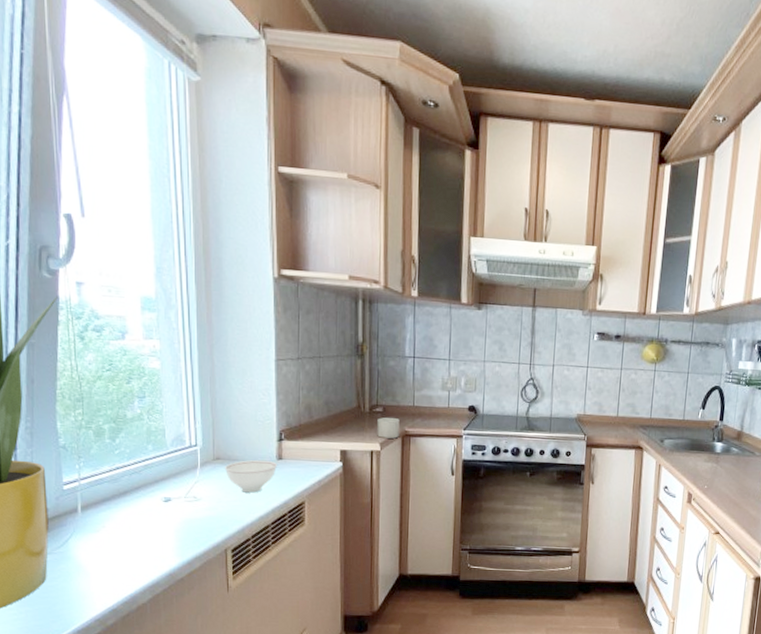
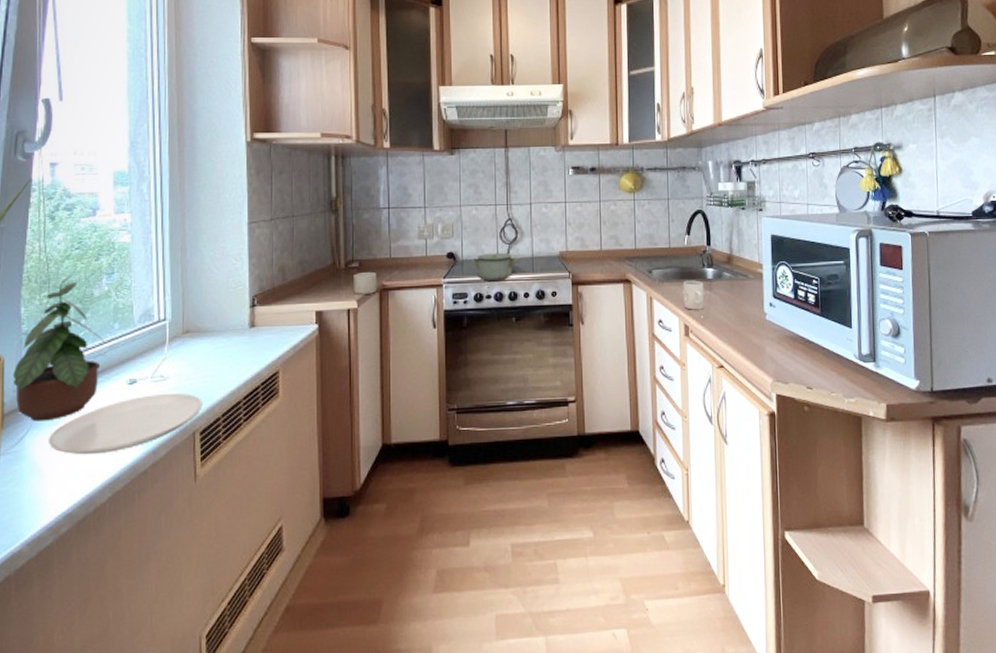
potted plant: none [53,395,139,528] -> present [13,274,104,422]
plate: none [91,513,233,561] -> present [49,393,203,455]
bowl: present [224,459,278,493] -> none [193,329,251,366]
cooking pot: none [491,410,537,436] -> present [471,252,518,280]
mug: none [689,452,712,480] -> present [683,280,705,310]

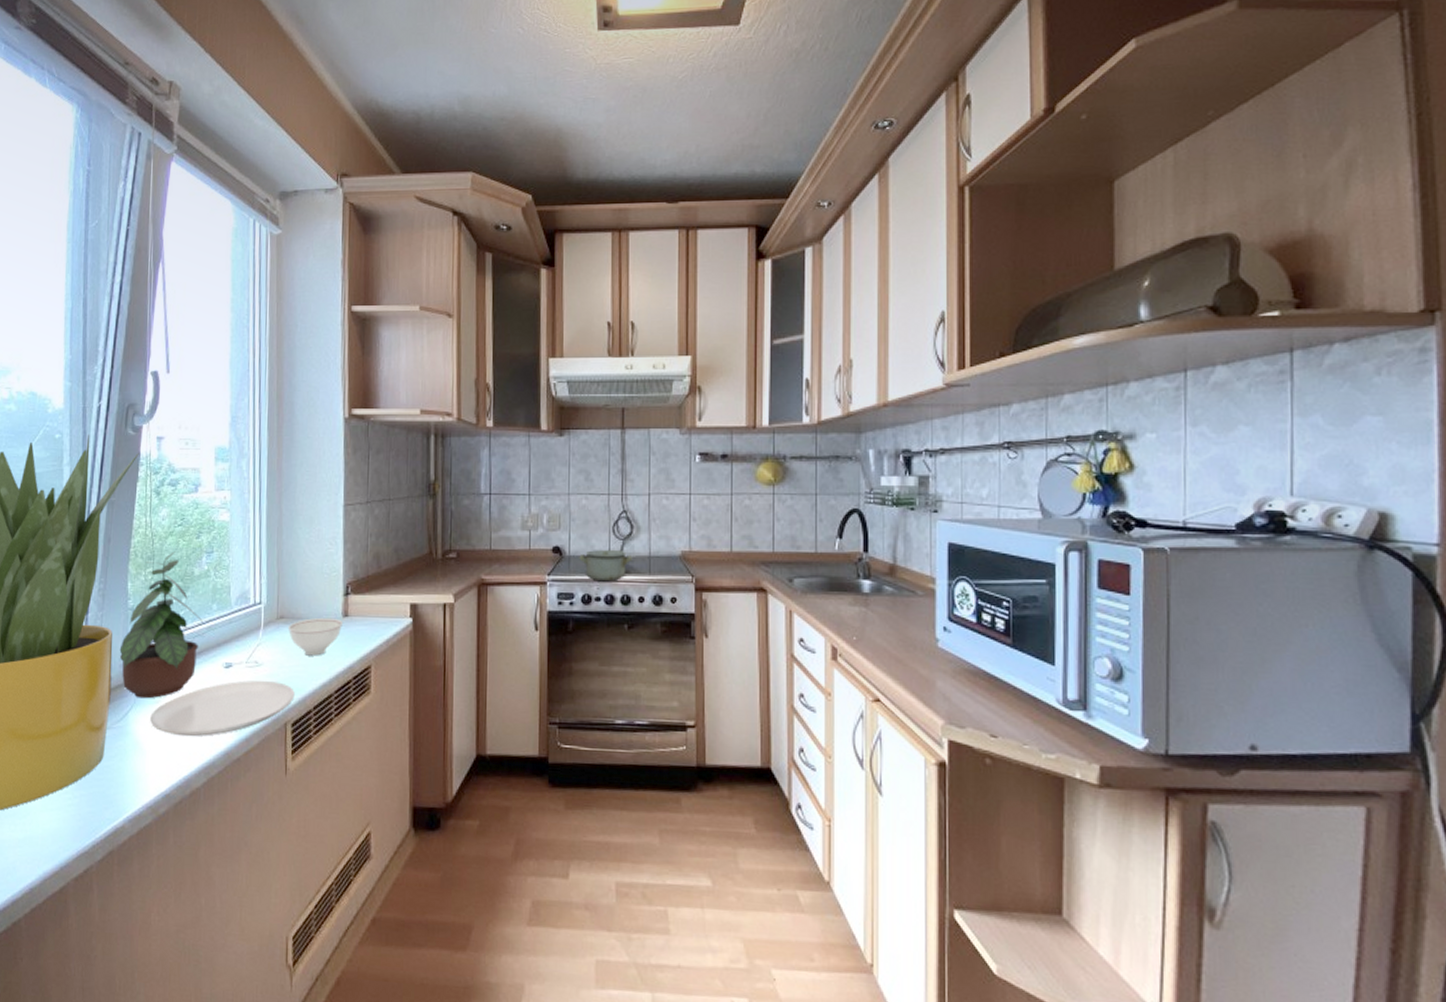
bowl: none [193,329,251,366] -> present [287,617,344,656]
mug: present [352,271,378,296] -> none [449,563,476,590]
mug: present [683,280,705,310] -> none [831,593,858,630]

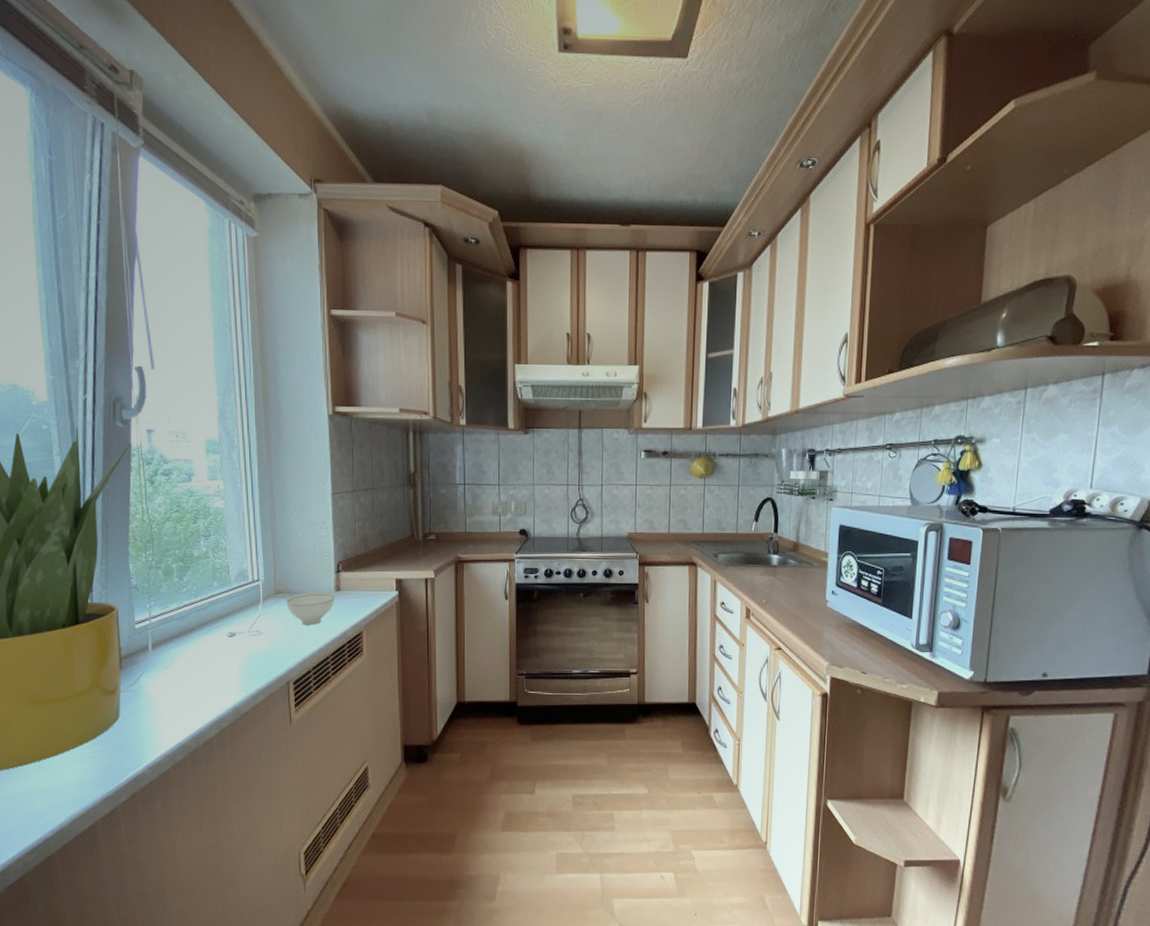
potted plant: present [119,551,203,699] -> none [126,535,205,665]
plate: present [150,680,295,737] -> none [161,646,295,696]
cooking pot: present [579,549,633,581] -> none [542,531,588,558]

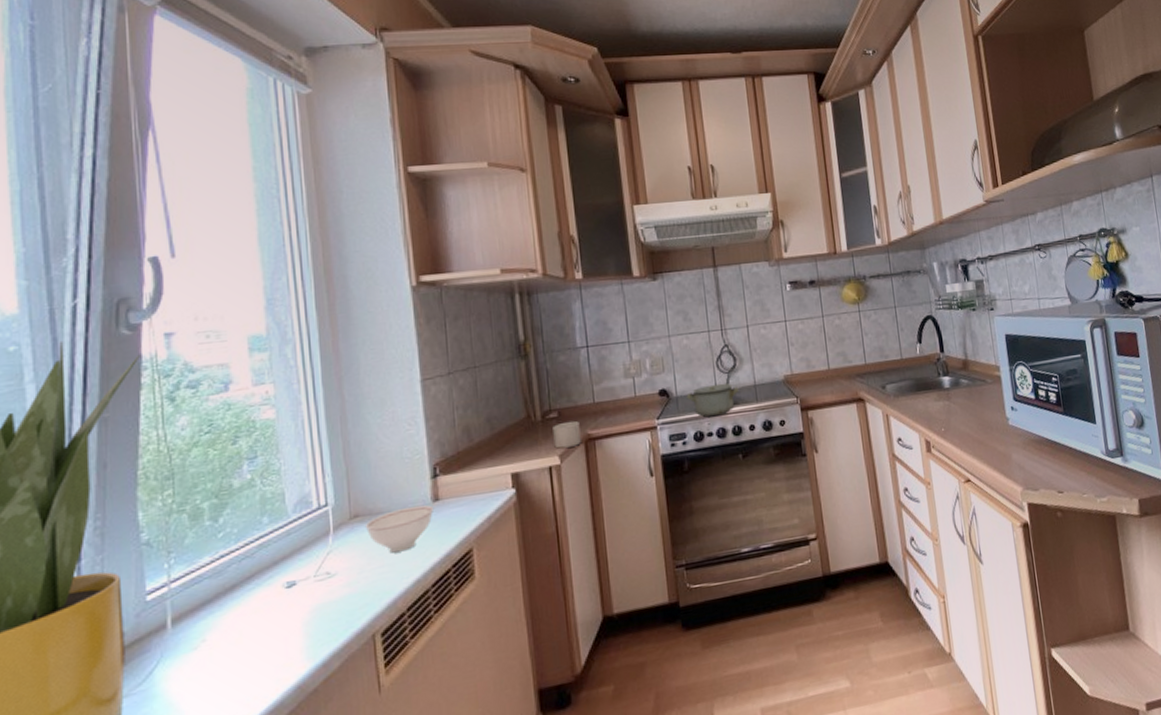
mug: none [430,544,454,566] -> present [551,420,583,450]
cooking pot: none [542,531,588,558] -> present [686,383,739,417]

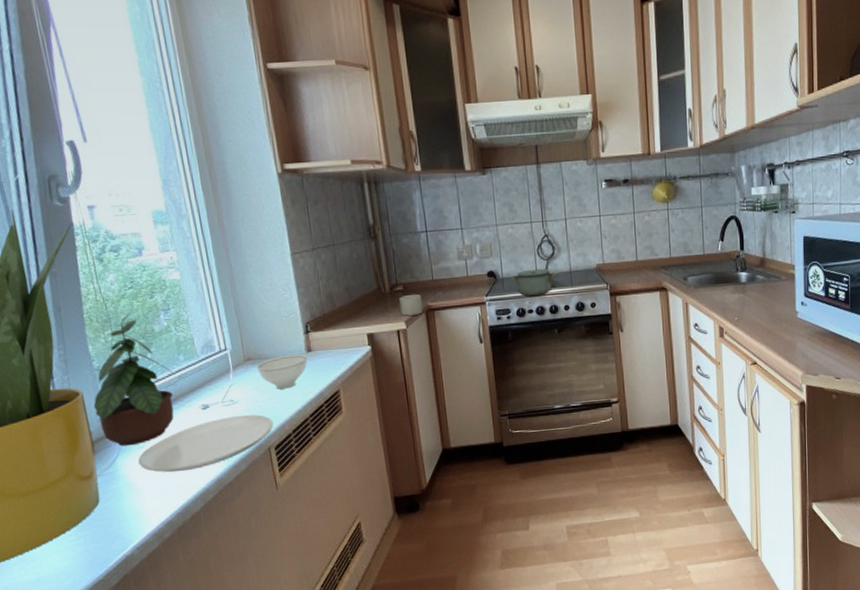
potted plant: none [133,464,251,650] -> present [93,312,174,446]
plate: none [187,589,382,683] -> present [138,414,274,472]

